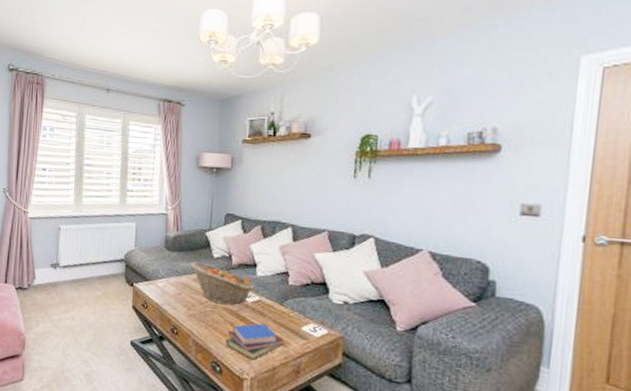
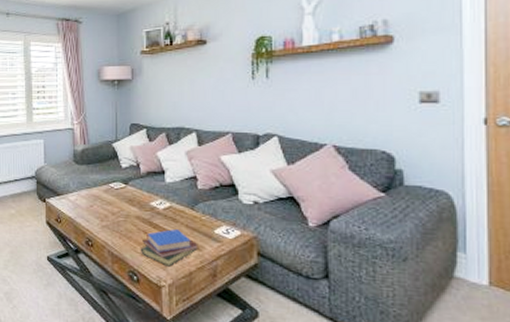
fruit basket: present [190,261,255,306] -> none [100,173,165,214]

